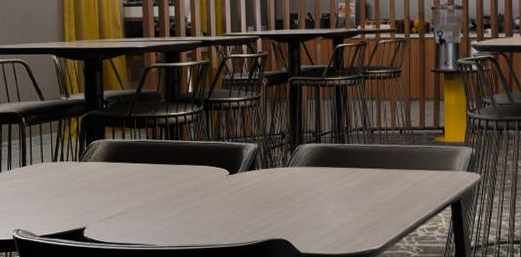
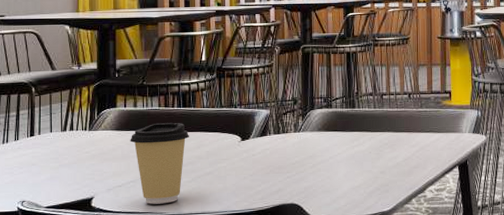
coffee cup: none [119,154,177,236] -> present [130,122,189,204]

